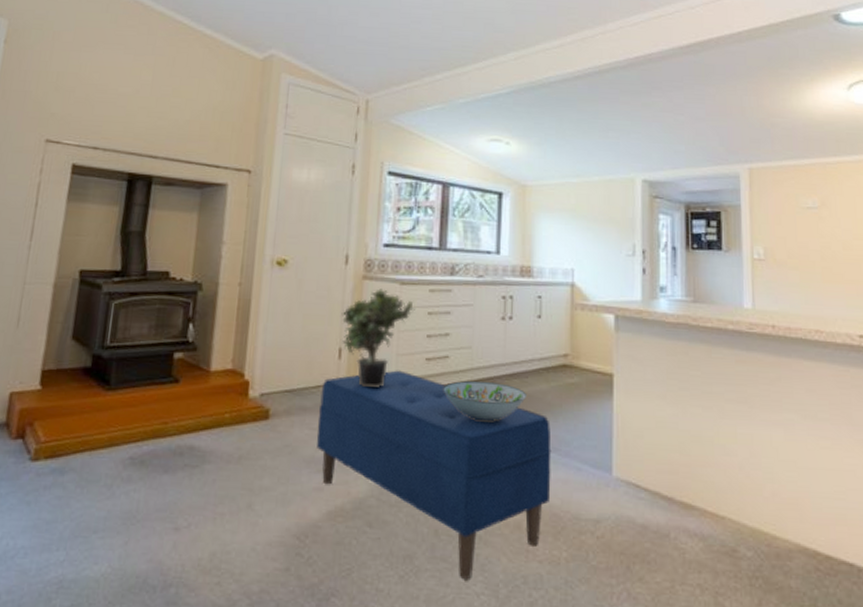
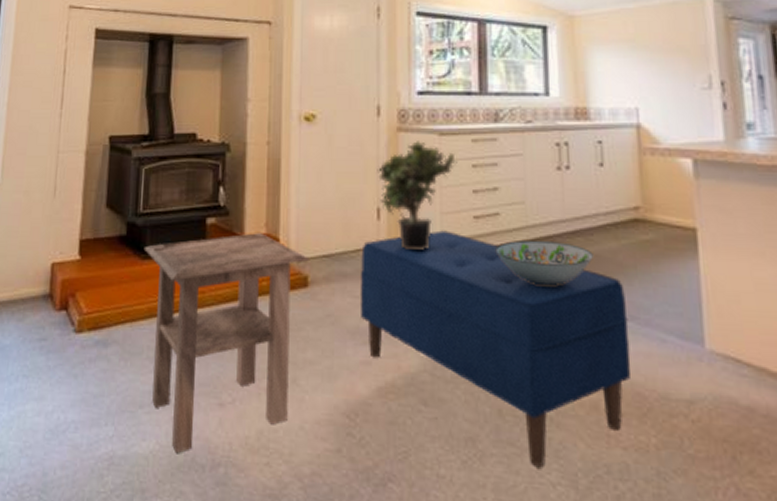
side table: none [107,368,272,575] -> present [144,233,309,453]

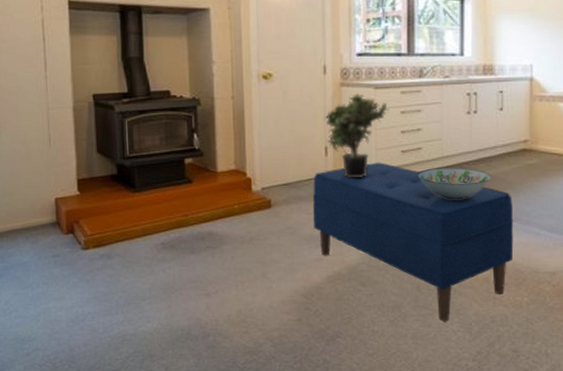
side table: present [144,233,309,453] -> none [133,169,271,329]

